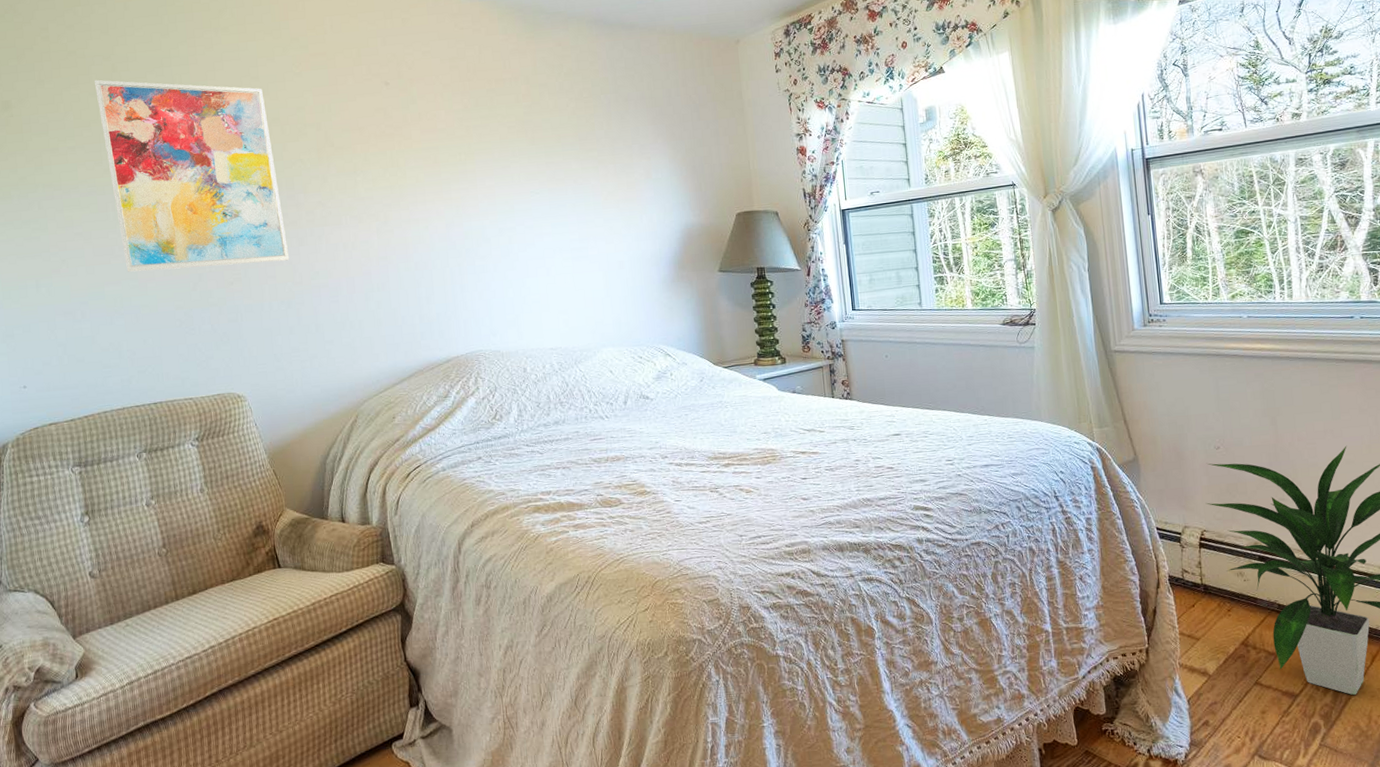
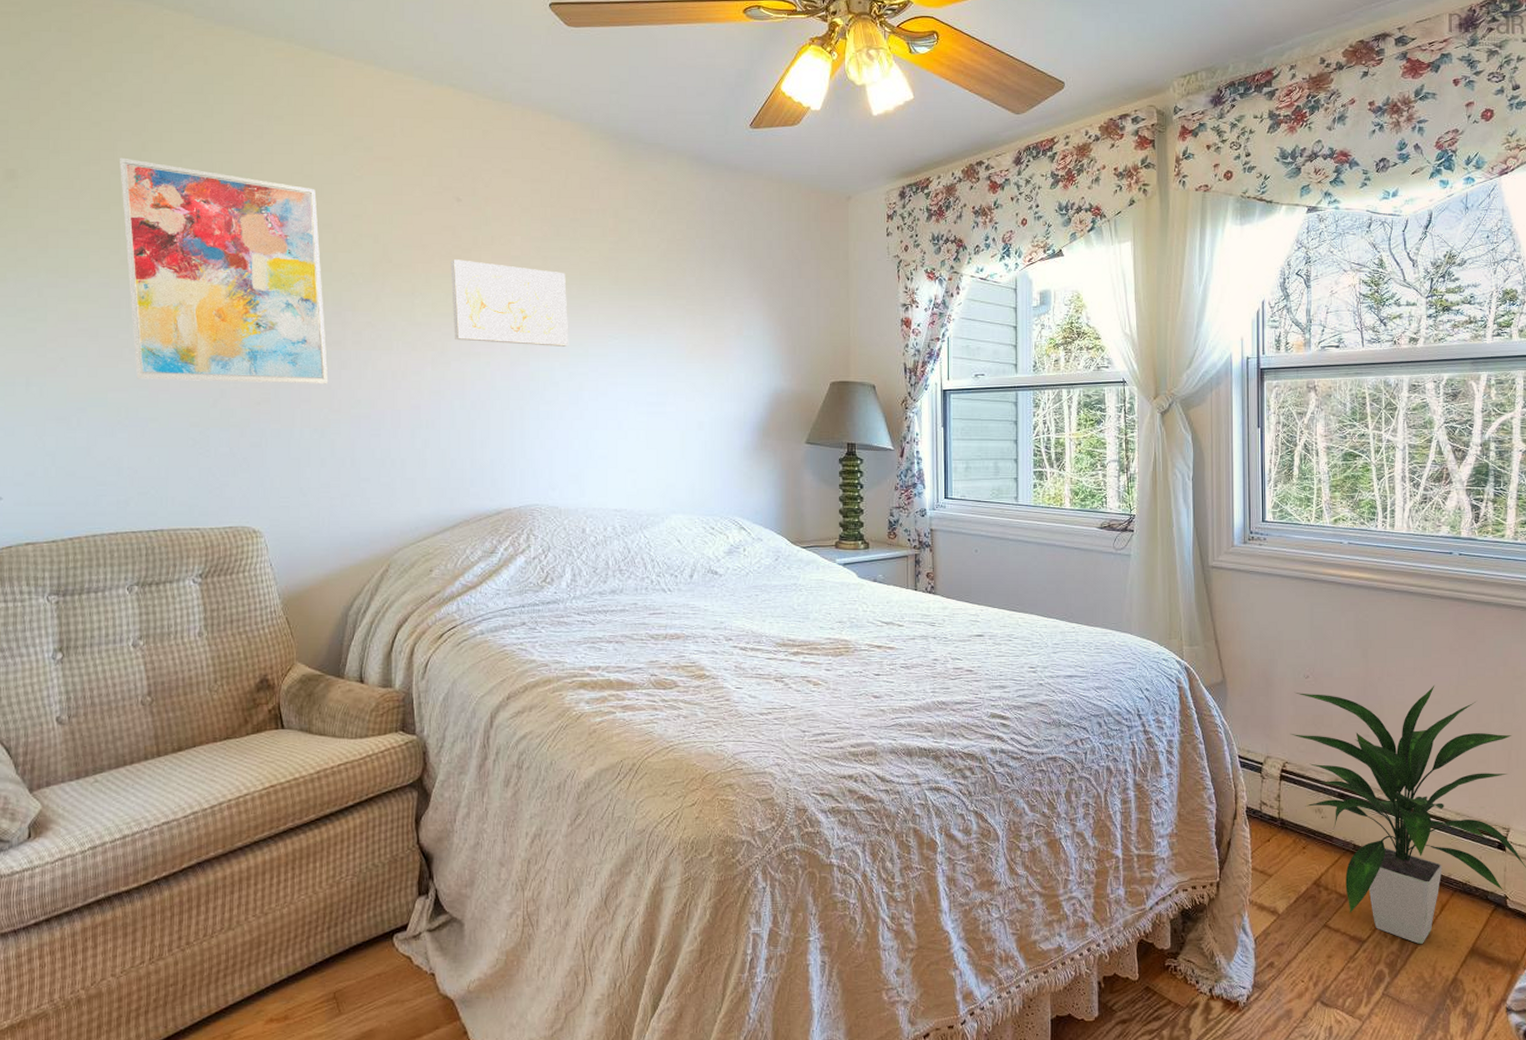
wall art: none [385,137,496,210] -> present [450,259,569,347]

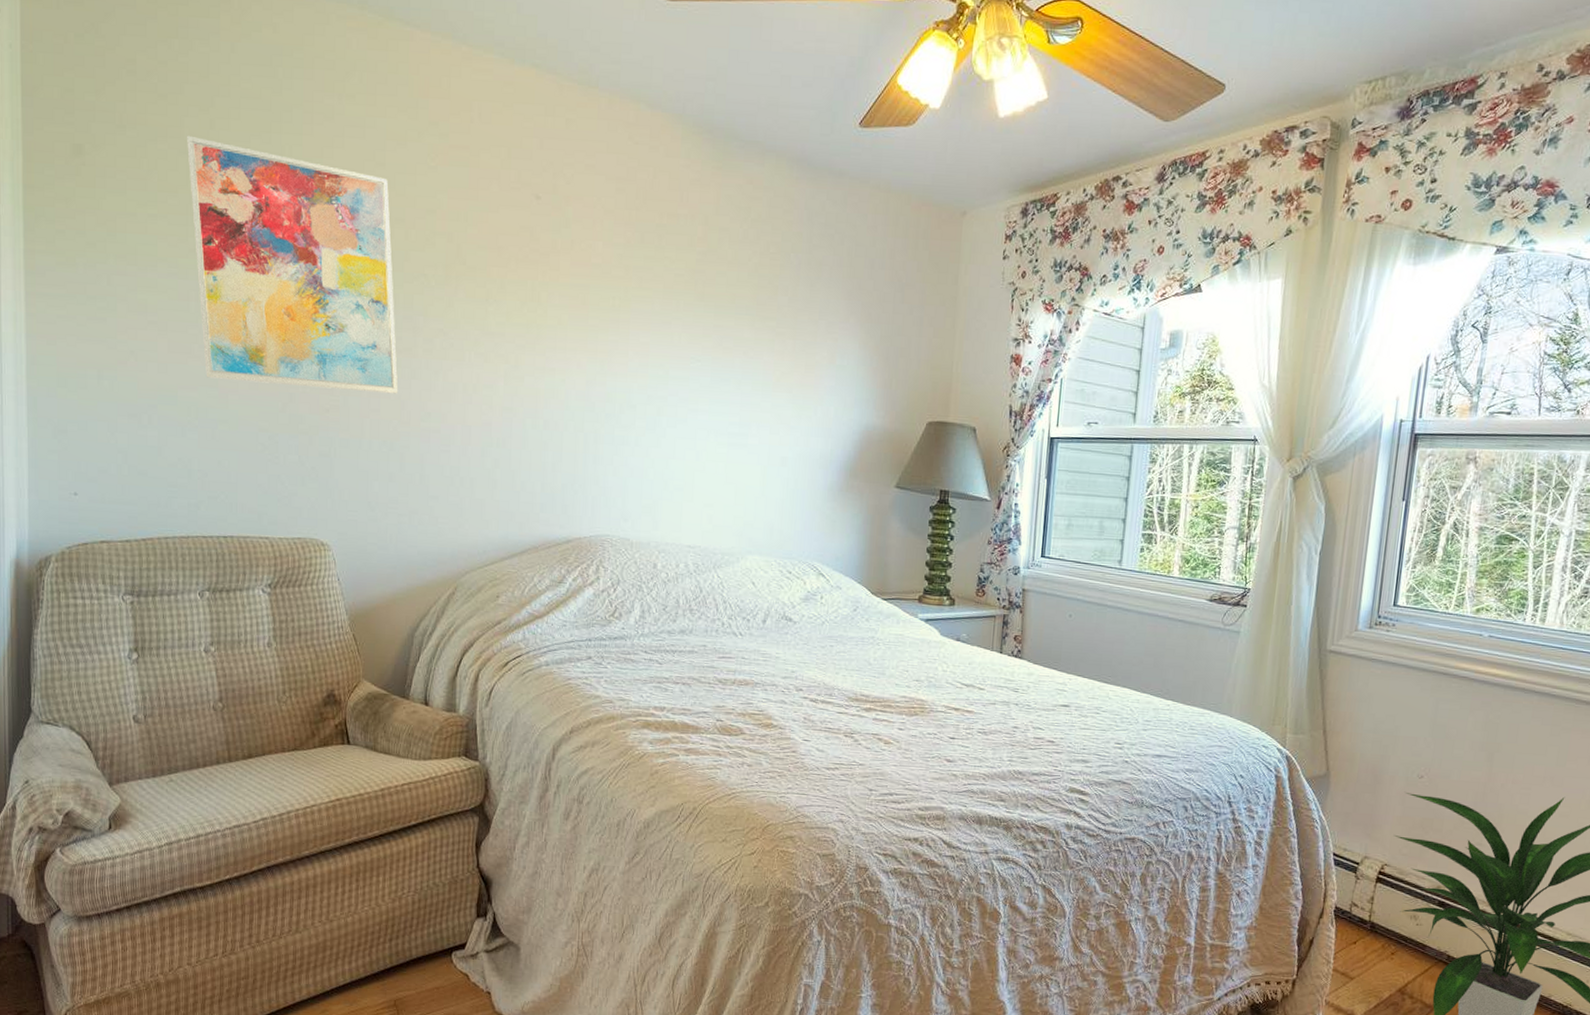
wall art: present [450,259,569,347] -> none [527,264,649,367]

